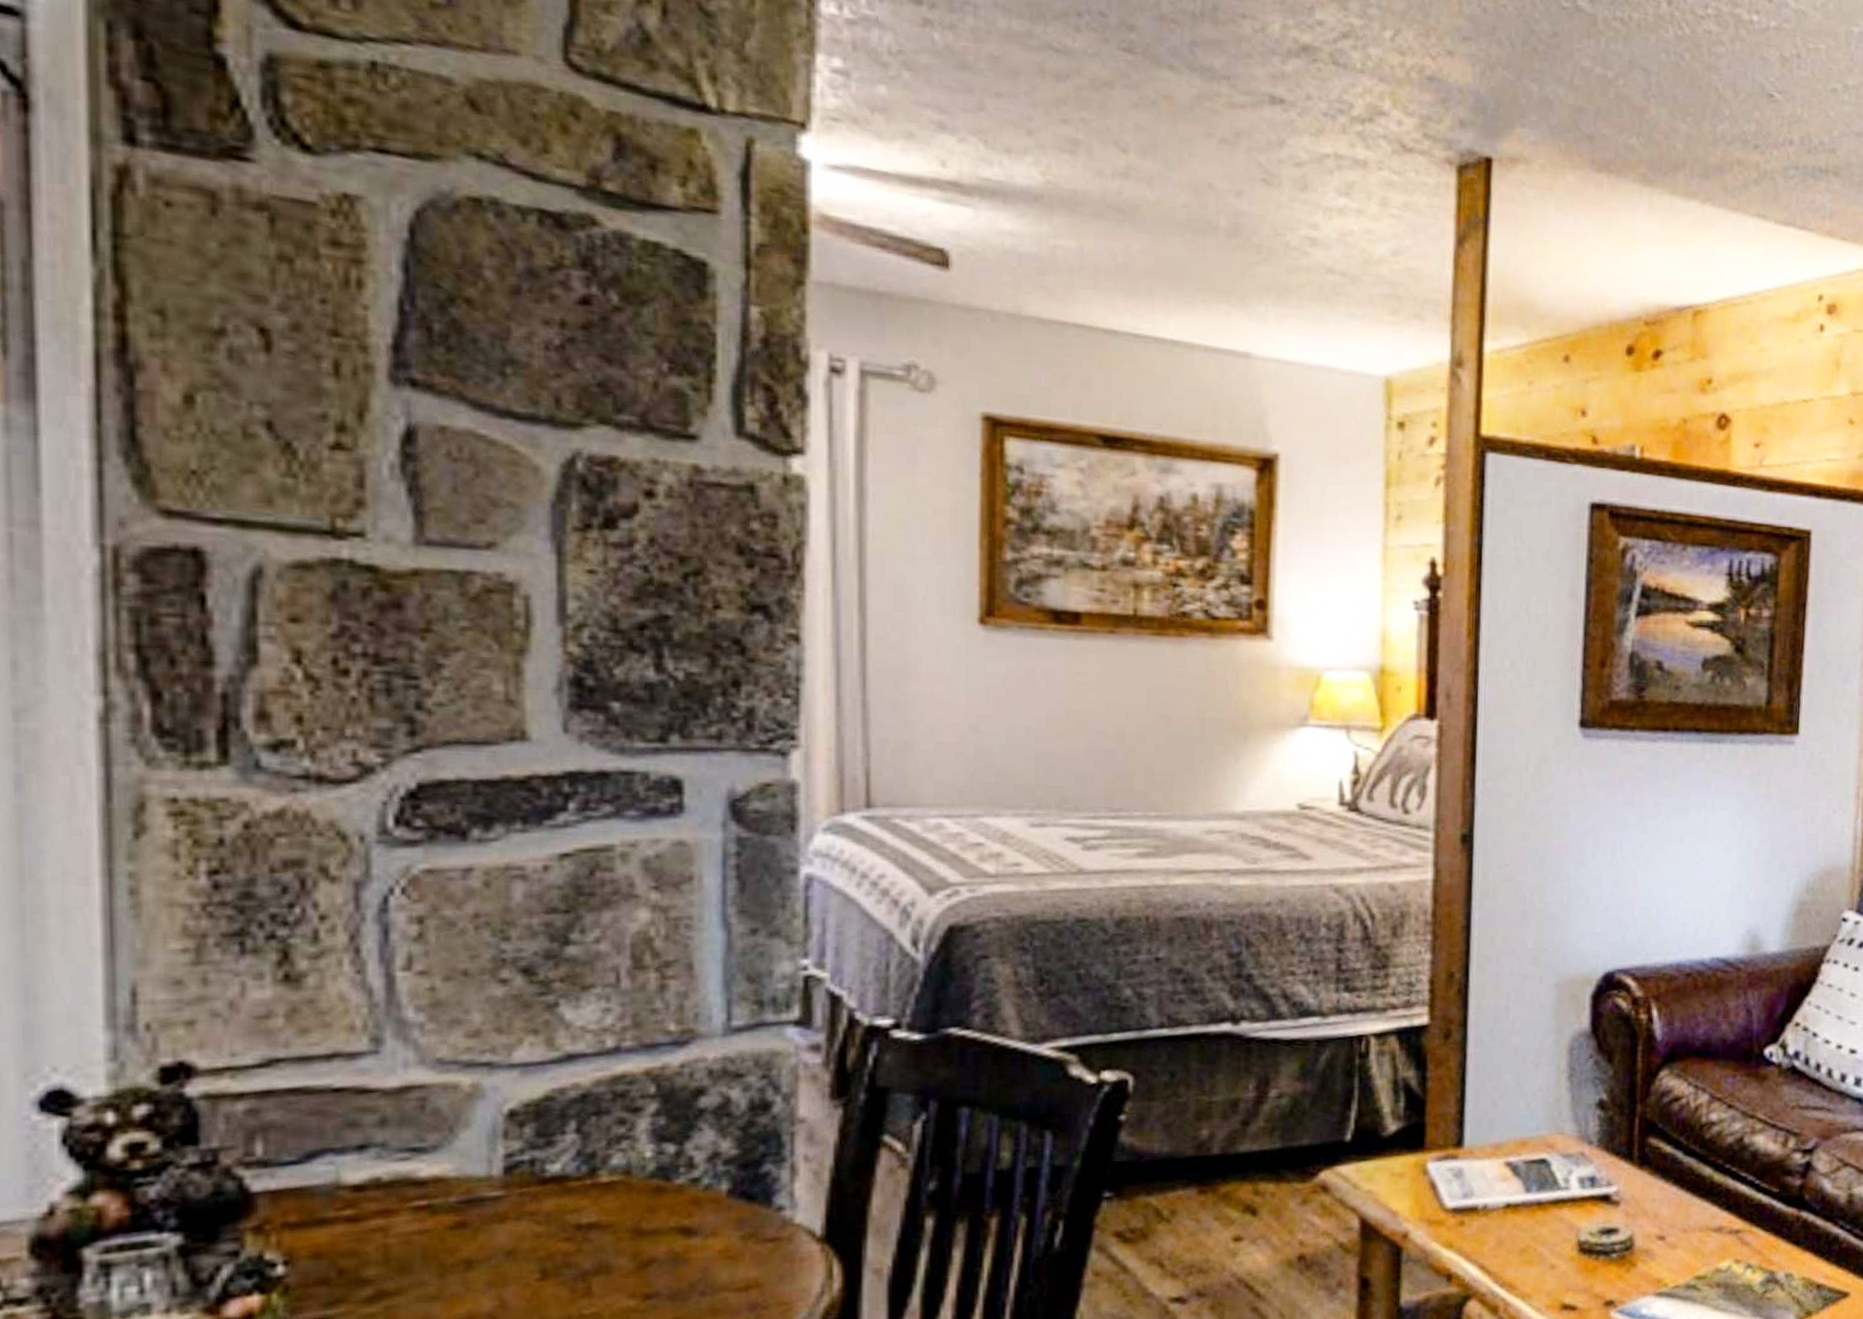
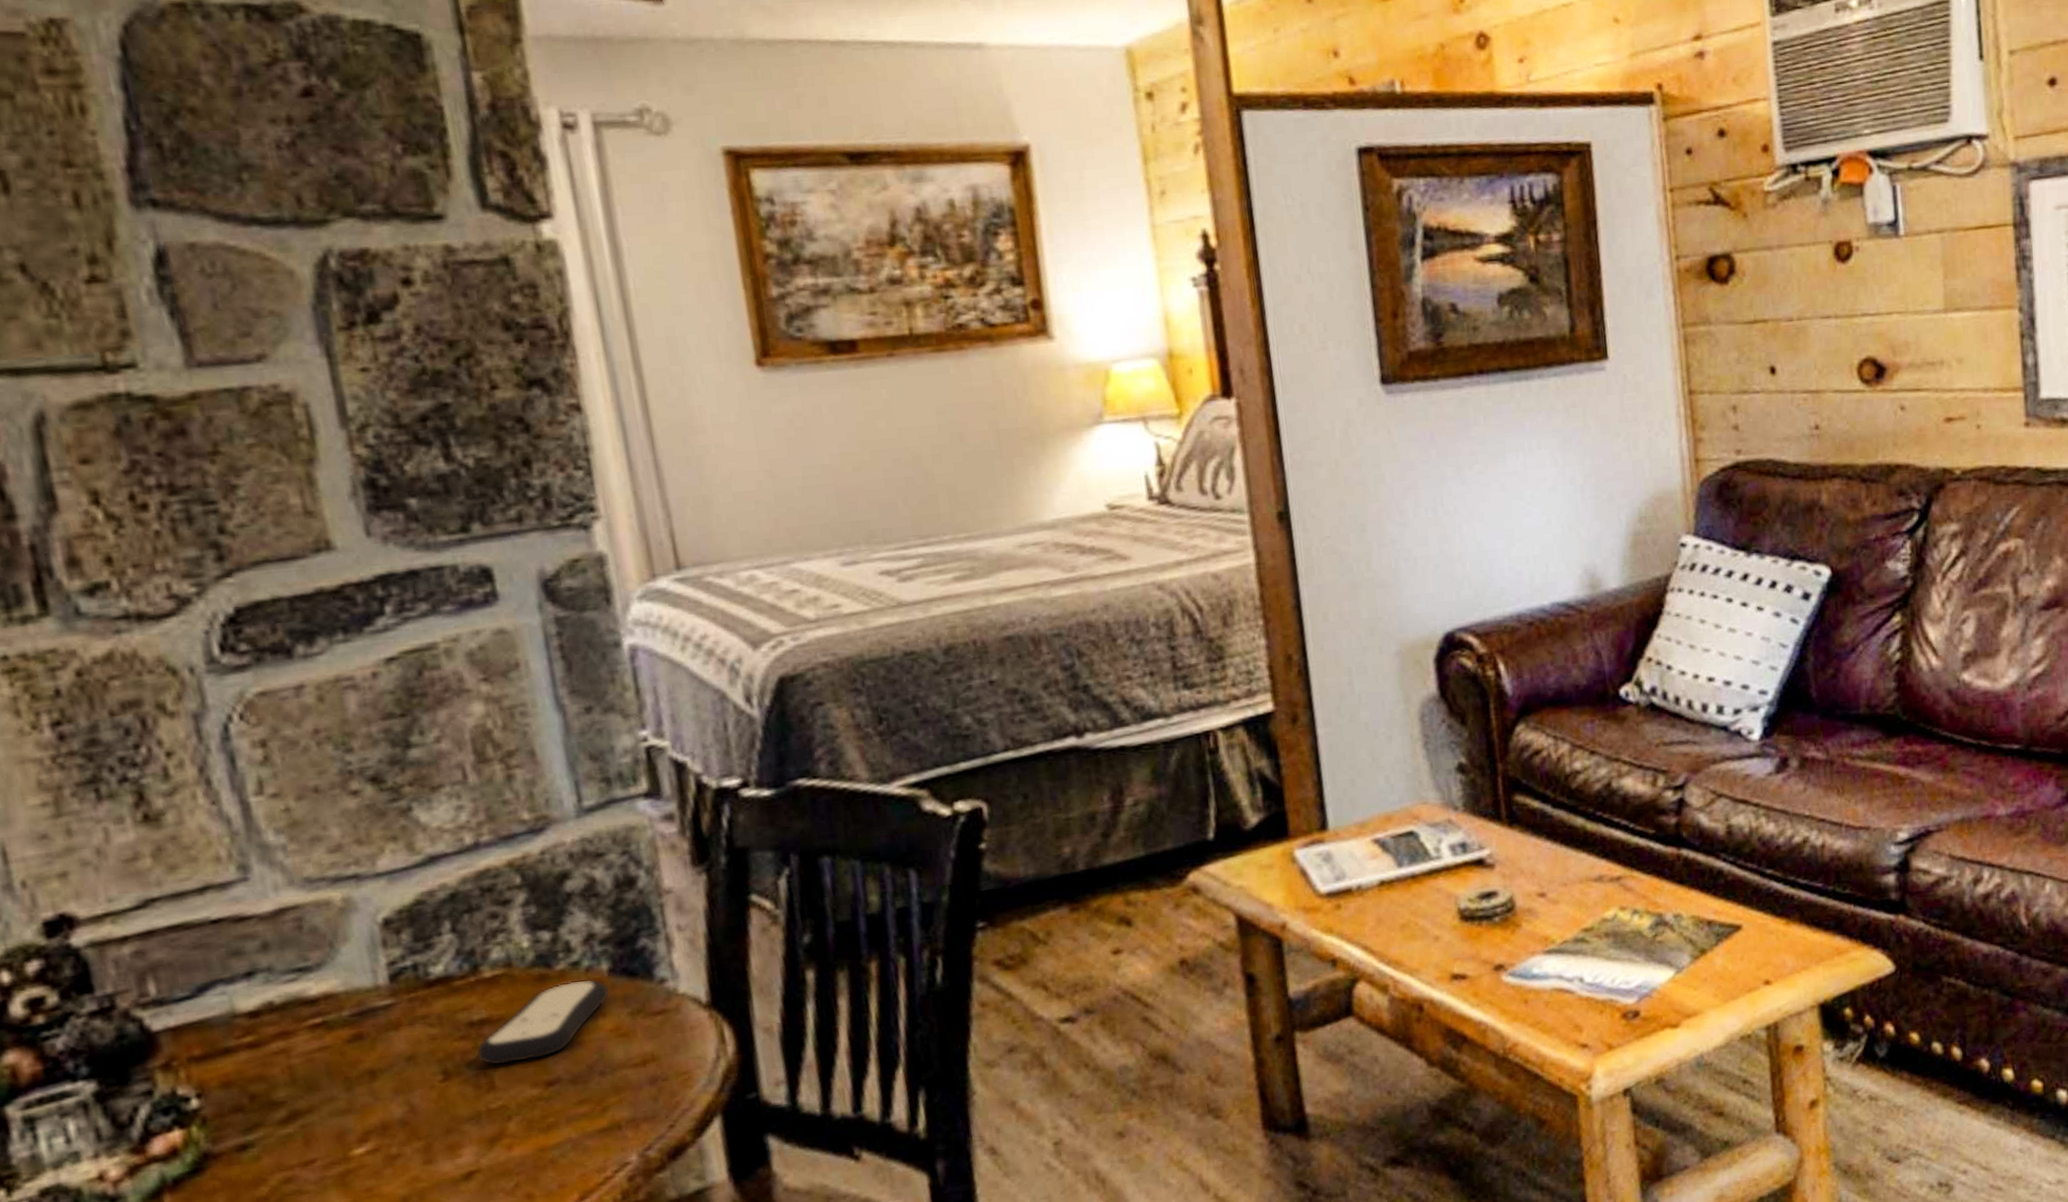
remote control: none [578,1196,726,1272] -> present [476,978,610,1065]

